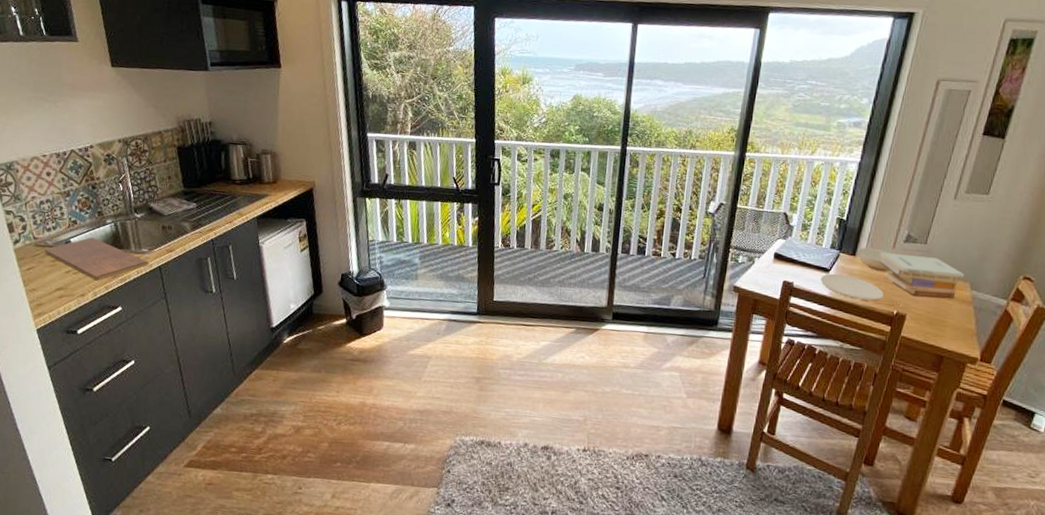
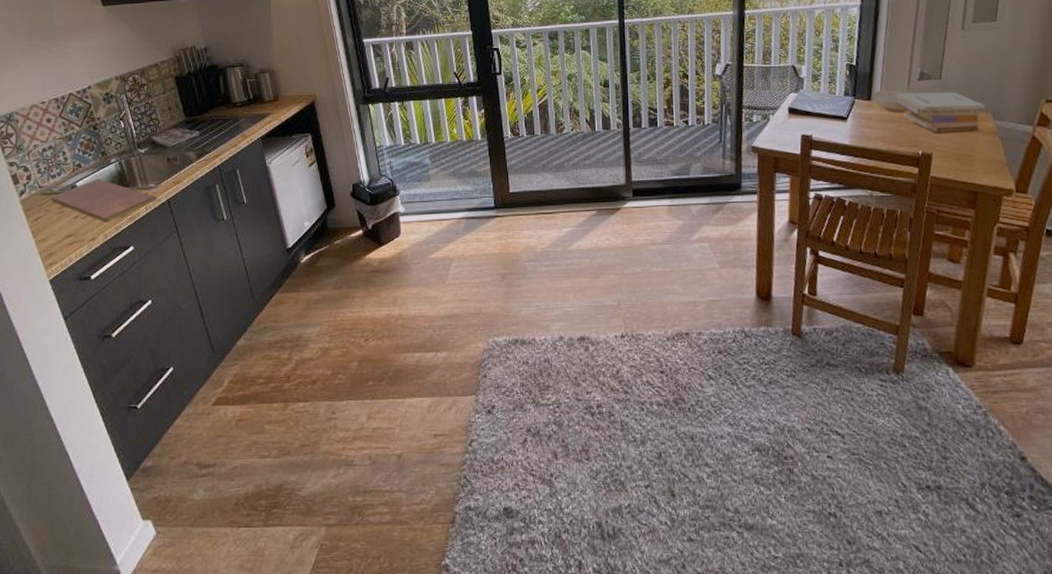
plate: present [820,273,884,301] -> none [839,121,907,144]

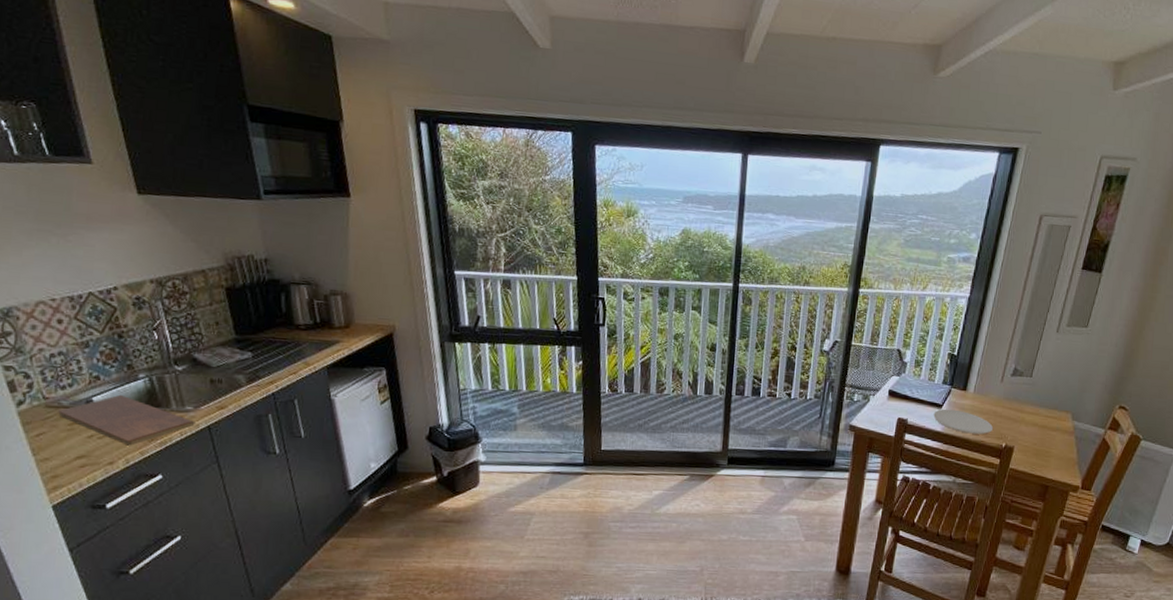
plate: none [839,121,907,144] -> present [933,409,994,435]
bowl: present [872,90,909,112] -> none [968,382,1000,405]
books: present [896,92,986,134] -> none [989,386,1067,430]

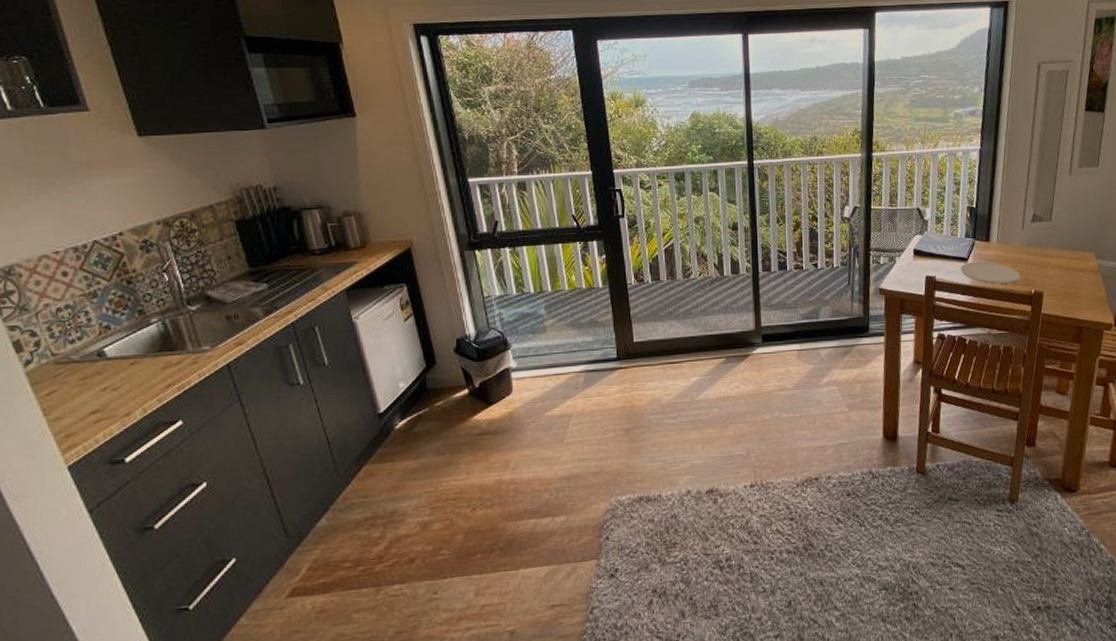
chopping board: present [57,394,197,446] -> none [67,342,215,394]

